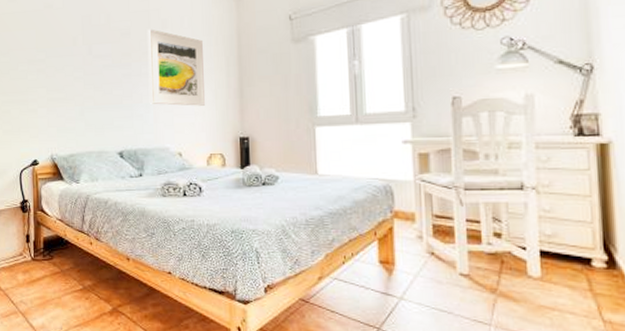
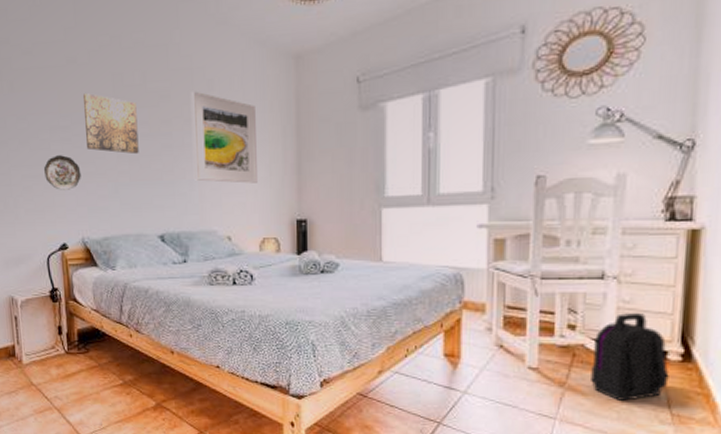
decorative plate: none [20,84,52,114] -> present [43,155,81,190]
wall art: none [57,32,103,83] -> present [84,93,139,155]
backpack: none [520,222,597,307] -> present [591,313,669,401]

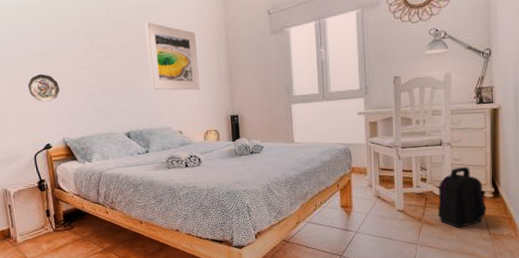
wall art: present [84,93,139,155] -> none [58,25,106,72]

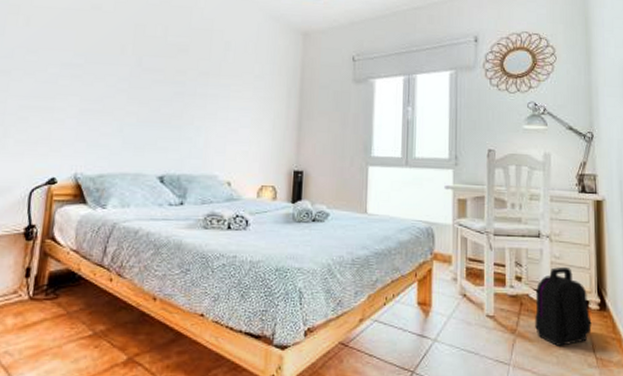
decorative plate: present [27,74,60,102] -> none [45,90,87,125]
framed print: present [144,22,200,91] -> none [201,49,265,135]

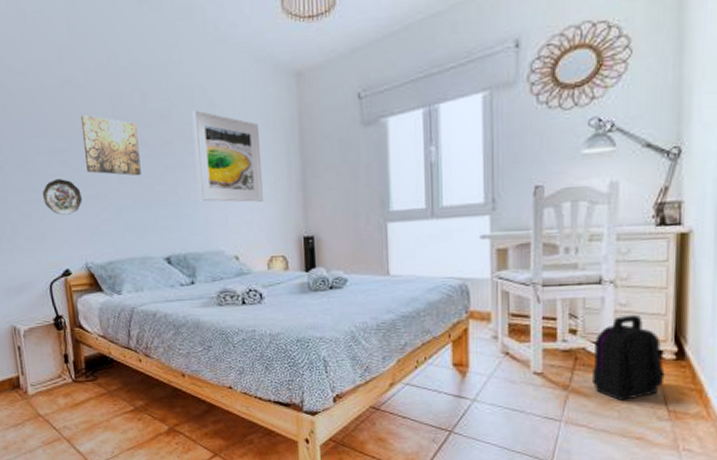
decorative plate: none [45,90,87,125] -> present [42,179,82,215]
wall art: none [97,37,155,98] -> present [81,115,141,176]
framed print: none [201,49,265,135] -> present [191,110,263,202]

